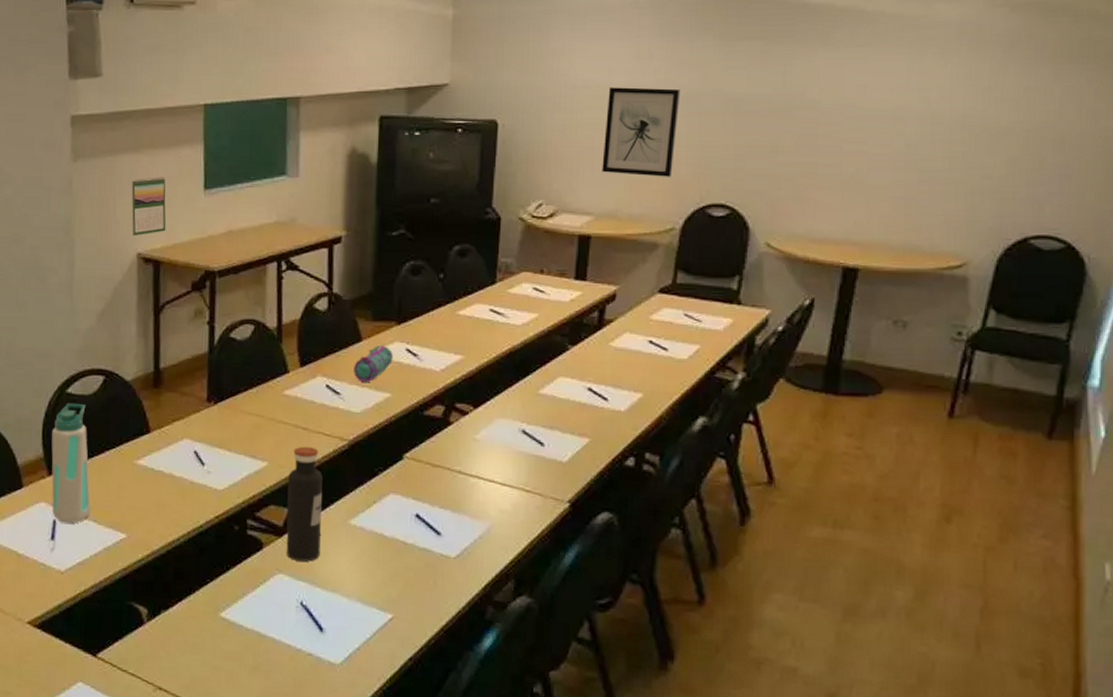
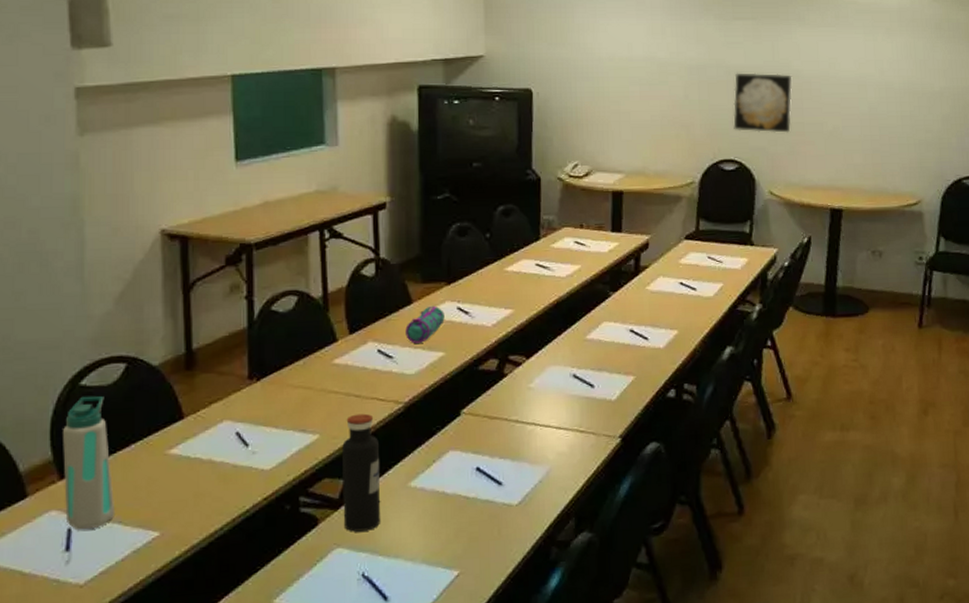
calendar: present [131,177,166,237] -> none [150,149,194,213]
wall art: present [602,87,681,177] -> none [628,59,691,138]
wall art: none [727,103,807,175] -> present [733,73,793,133]

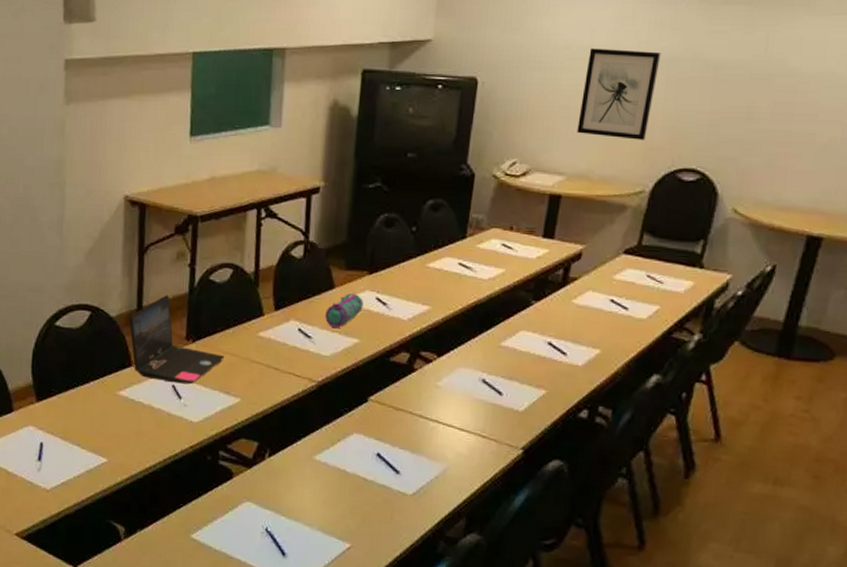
water bottle: present [63,396,116,531] -> none [39,335,76,446]
laptop: none [176,332,296,430] -> present [129,294,225,385]
water bottle: present [342,413,380,532] -> none [254,385,291,492]
wall art: none [628,59,691,138] -> present [577,48,661,140]
wall art: present [733,73,793,133] -> none [701,68,786,142]

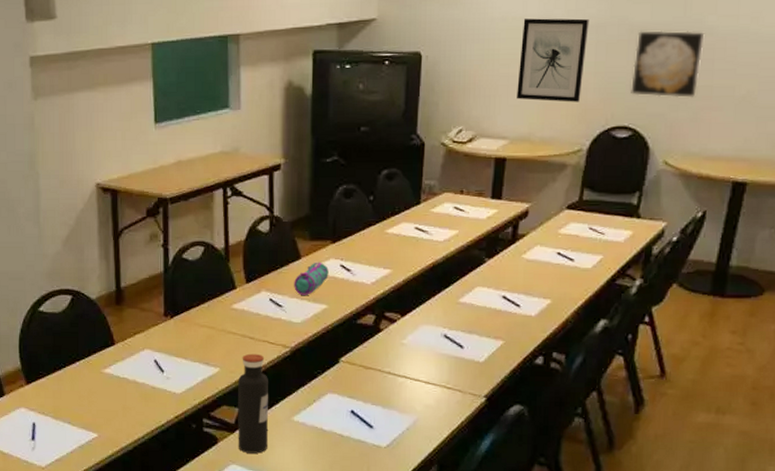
laptop: present [129,294,225,385] -> none [109,274,202,358]
water bottle: none [254,385,291,492] -> present [238,353,268,454]
wall art: none [701,68,786,142] -> present [631,30,705,98]

